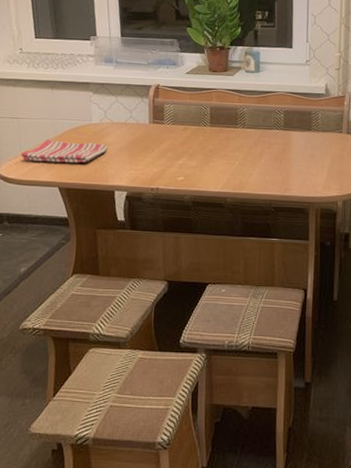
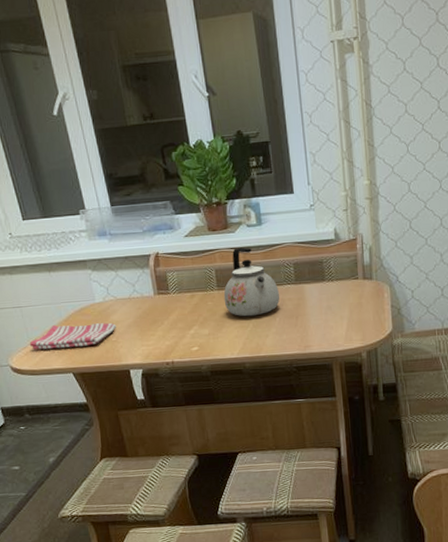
kettle: none [214,90,268,155] -> present [223,247,280,317]

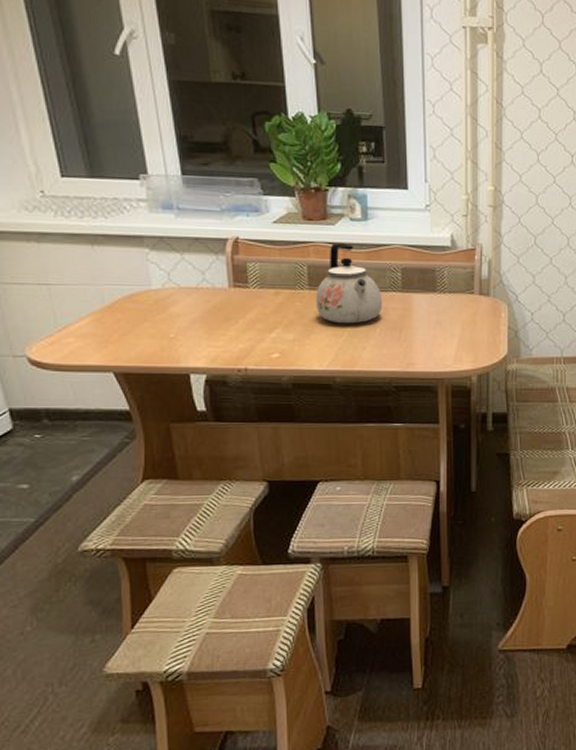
dish towel: present [29,322,116,350] -> none [56,310,176,341]

